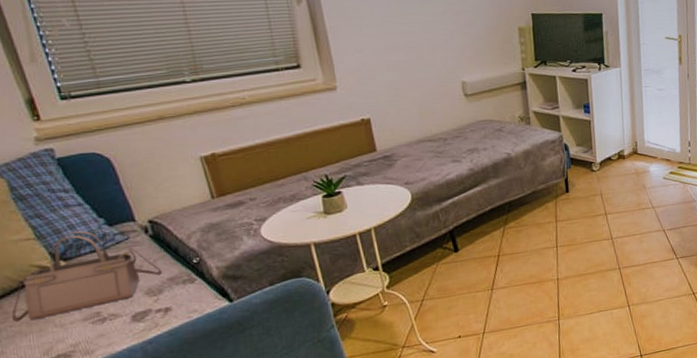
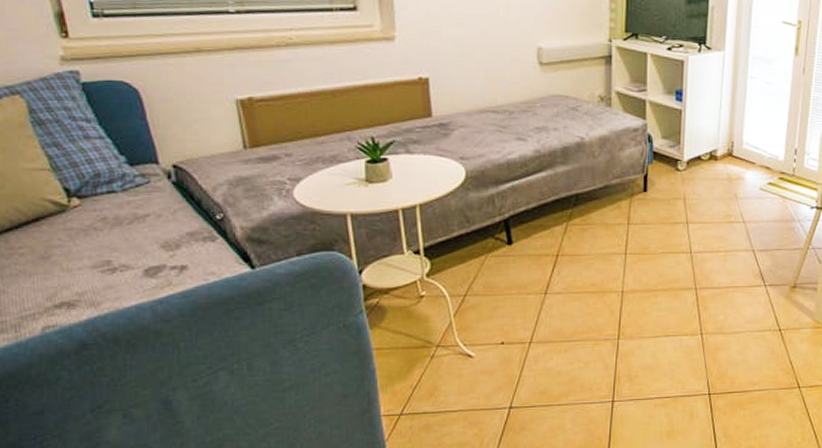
handbag: present [12,230,162,323] -> none [18,166,181,261]

